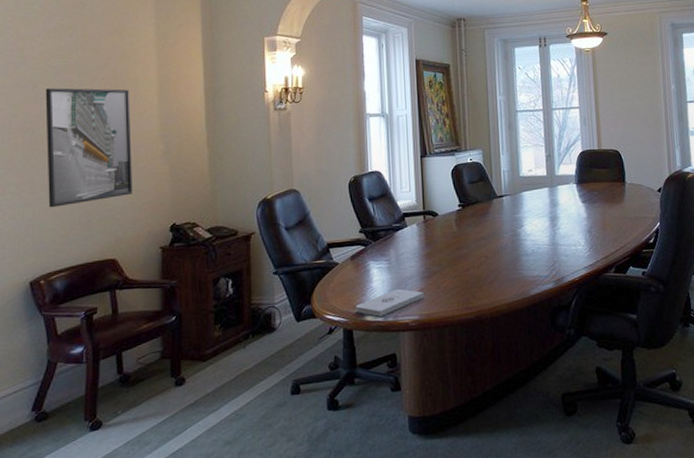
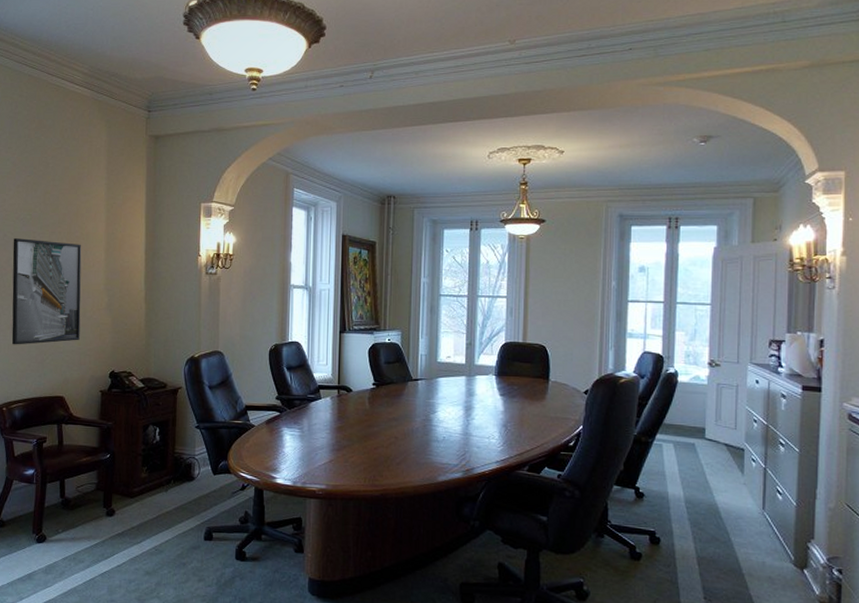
notepad: present [355,288,424,317] -> none [267,457,332,481]

